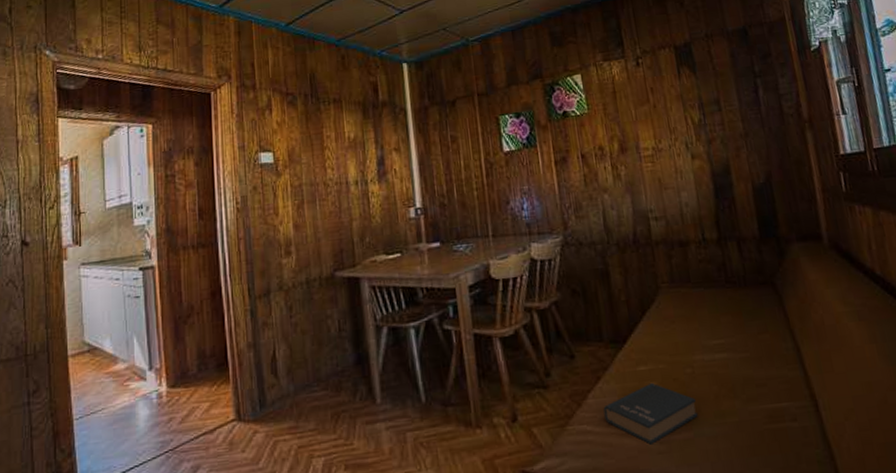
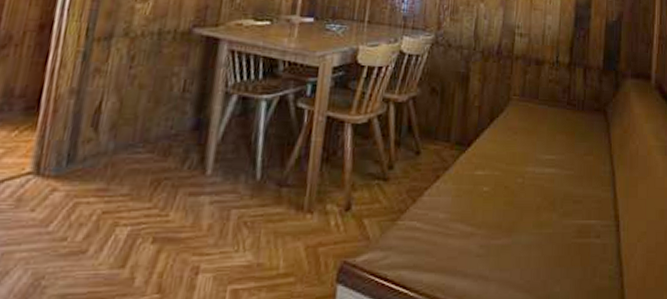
book: present [603,382,698,445] -> none [435,187,520,247]

